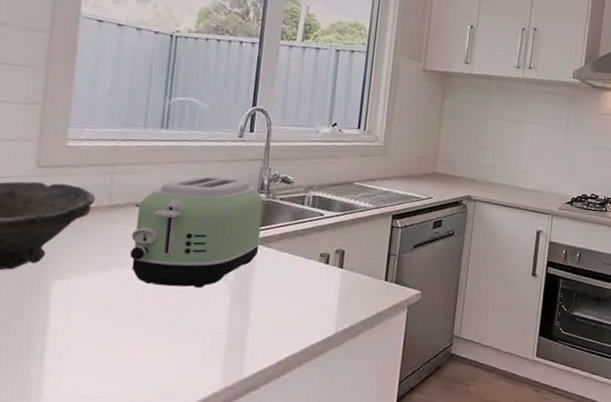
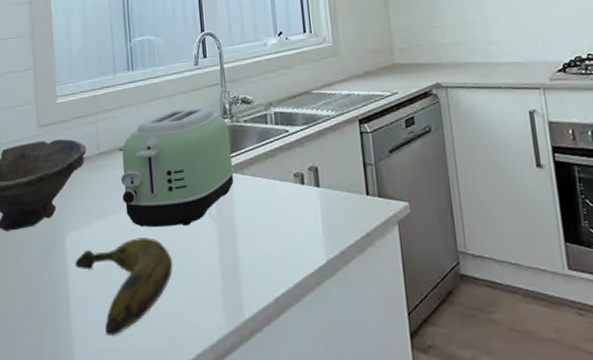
banana: none [59,293,177,384] -> present [75,237,173,335]

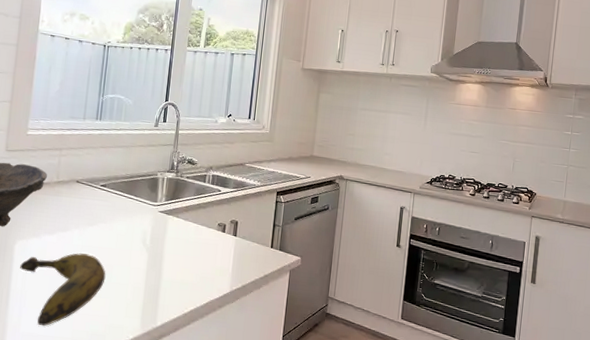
toaster: present [120,107,235,228] -> none [72,158,174,250]

